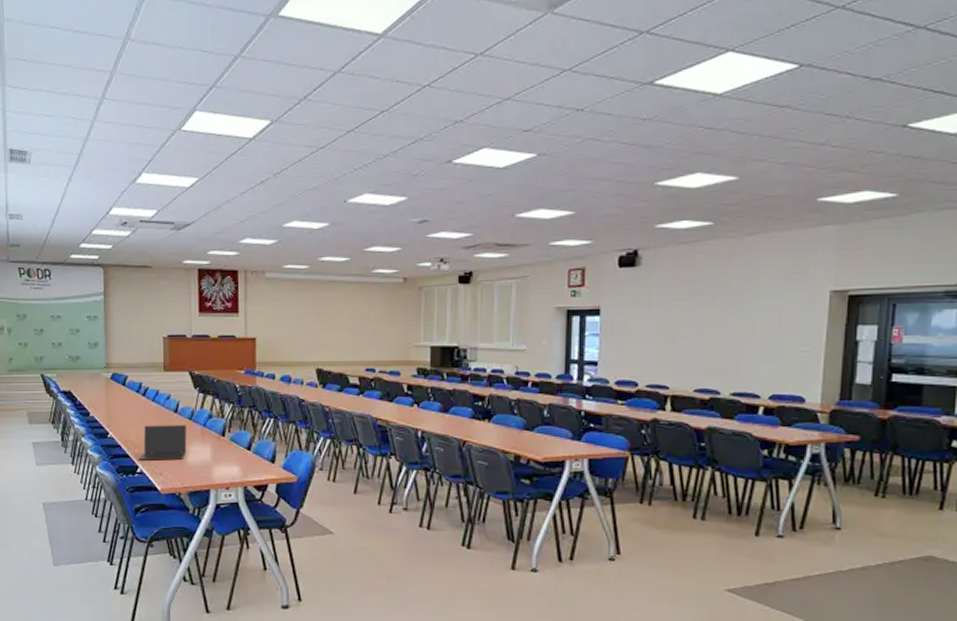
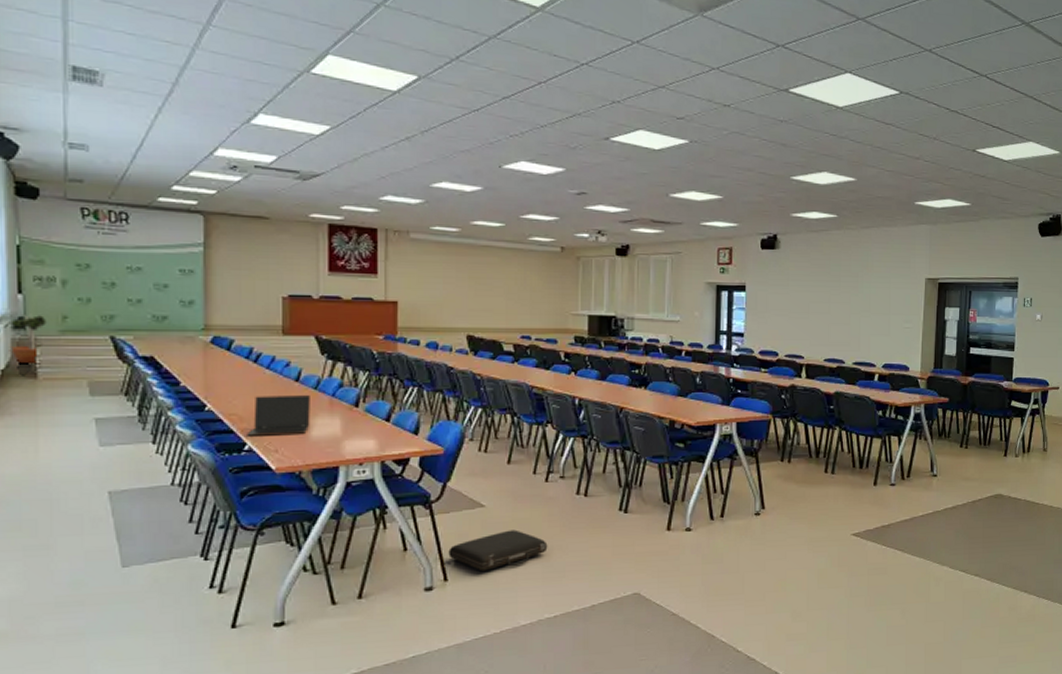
briefcase: none [302,557,392,595] -> present [448,529,548,572]

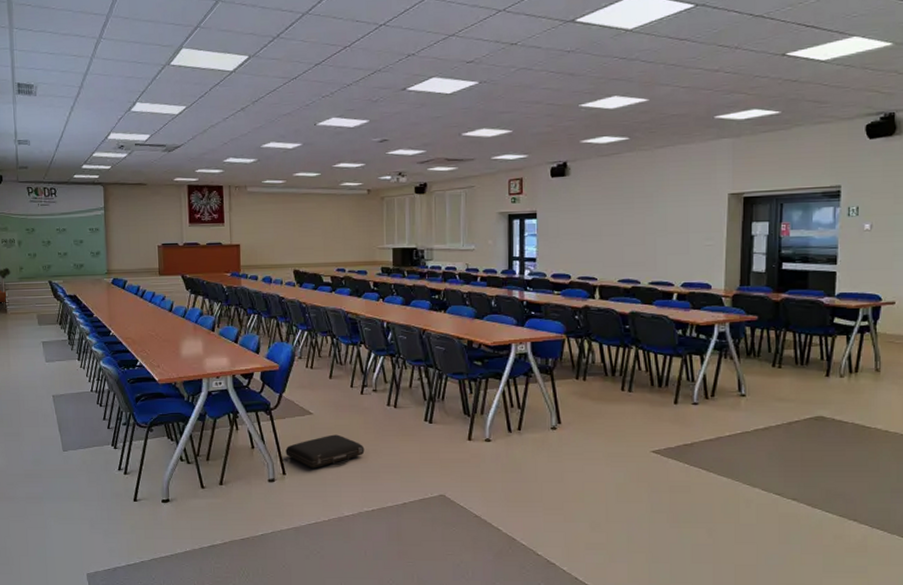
laptop: present [247,395,310,436] -> none [138,323,181,355]

